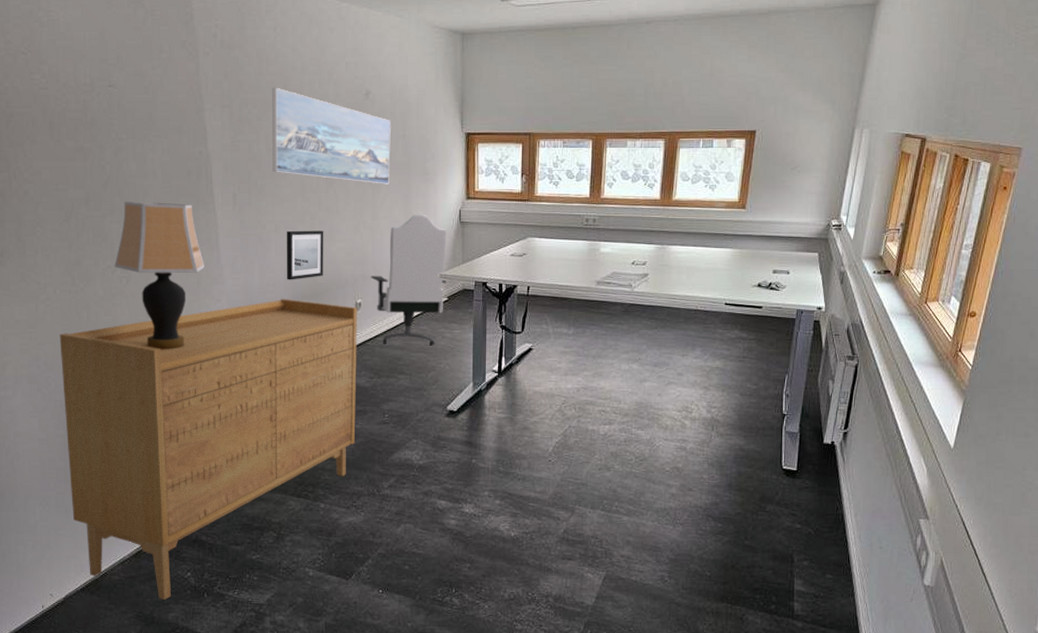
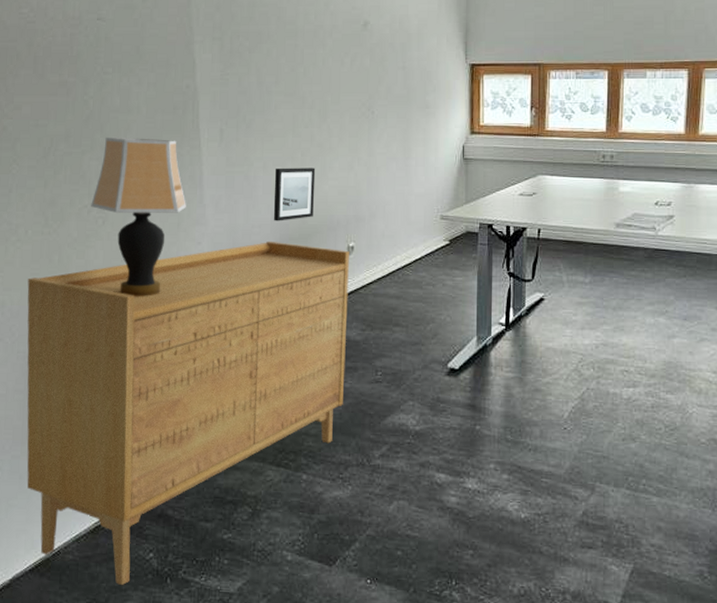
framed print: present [272,87,391,184] -> none [263,19,390,119]
office chair: present [370,214,447,346] -> none [364,150,449,295]

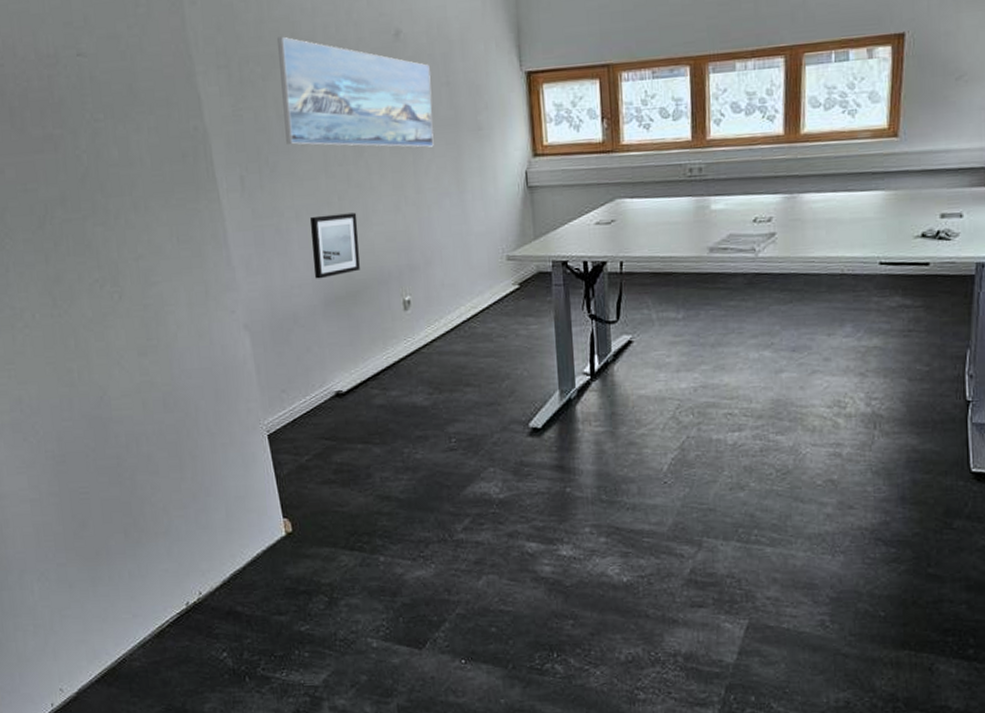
sideboard: present [27,241,349,585] -> none [44,302,416,688]
table lamp: present [91,138,186,296] -> none [102,194,213,379]
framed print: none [263,19,390,119] -> present [277,36,434,148]

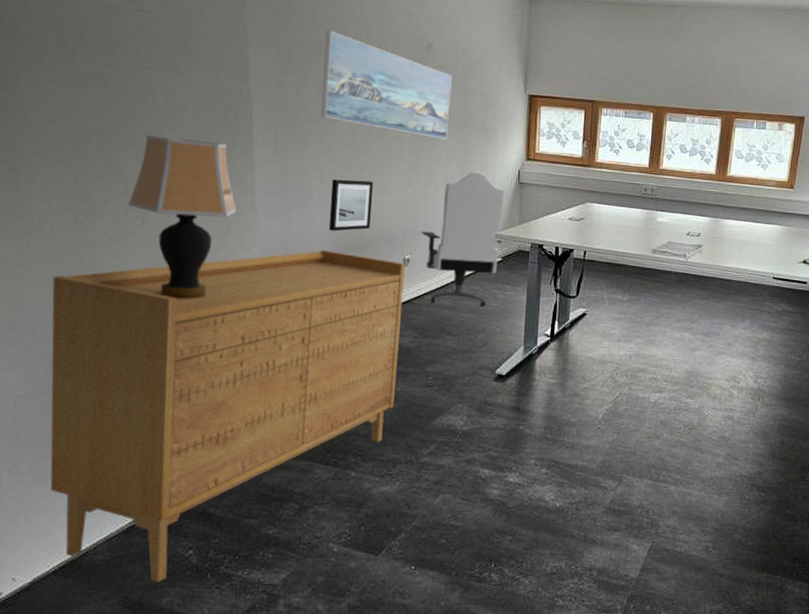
sideboard: none [44,302,416,688] -> present [50,249,405,582]
table lamp: none [102,194,213,379] -> present [128,135,236,299]
office chair: none [419,181,516,350] -> present [421,171,505,307]

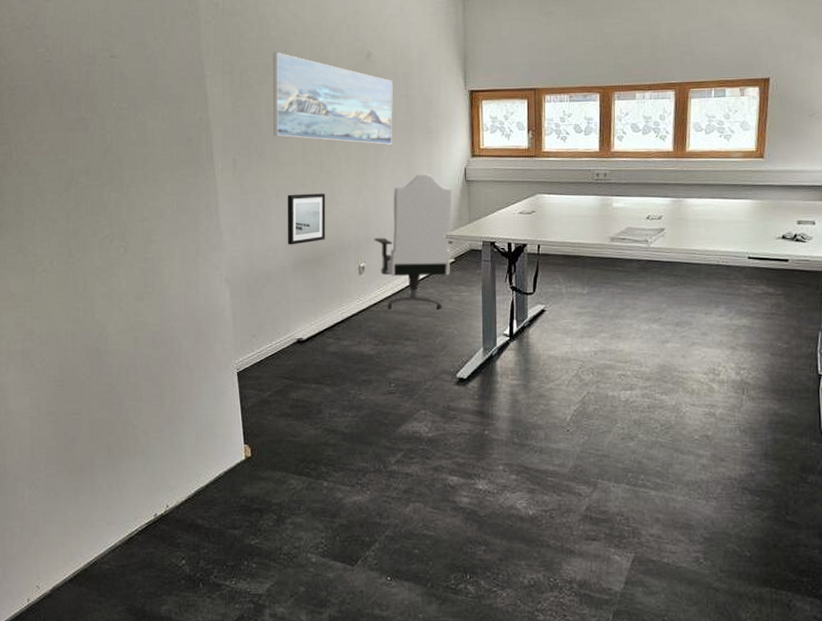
sideboard: present [50,249,405,582] -> none [55,263,361,591]
table lamp: present [128,135,236,299] -> none [112,169,204,320]

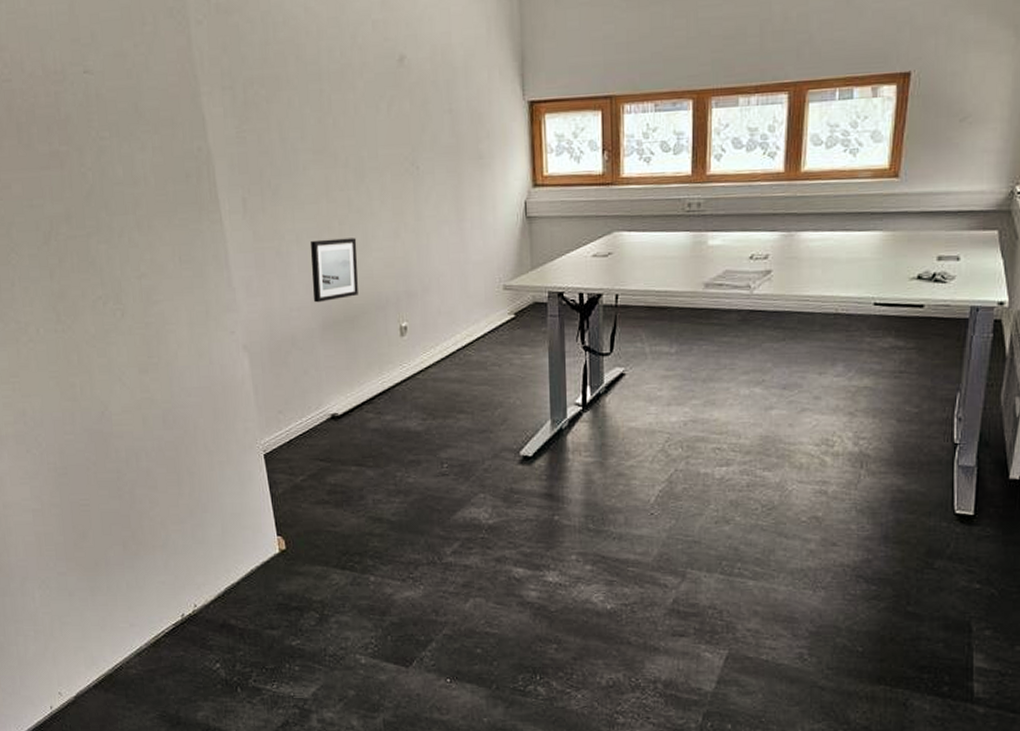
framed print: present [273,52,393,145] -> none [282,59,435,175]
office chair: present [374,173,453,310] -> none [417,209,513,377]

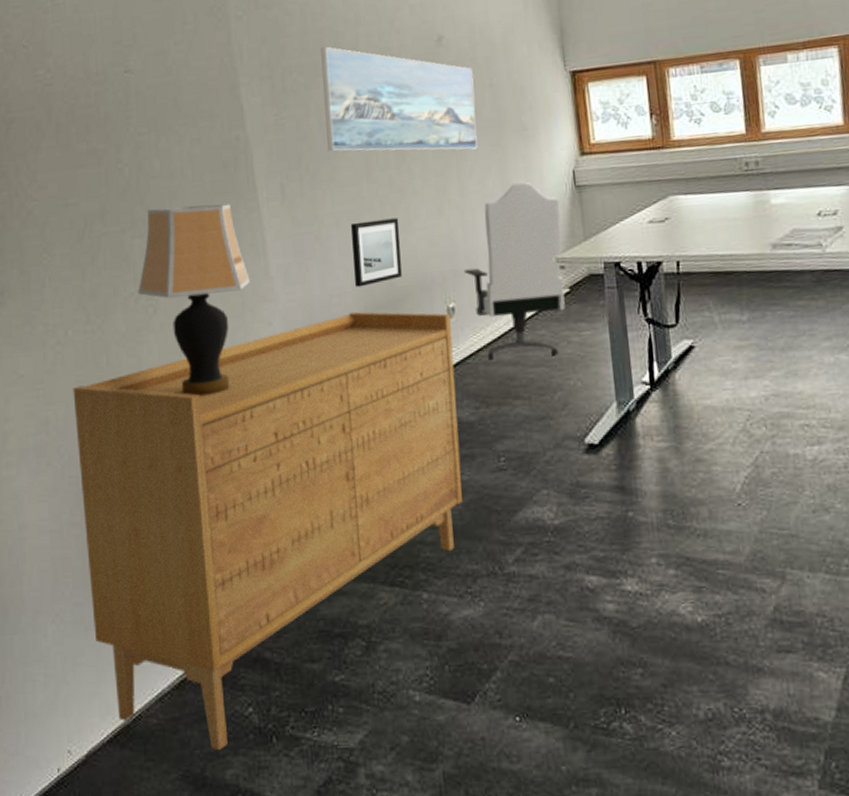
sideboard: none [47,325,408,696] -> present [73,311,462,750]
table lamp: none [105,214,214,396] -> present [138,203,250,396]
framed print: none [282,59,435,175] -> present [321,46,478,152]
office chair: none [417,209,513,377] -> present [464,181,566,360]

